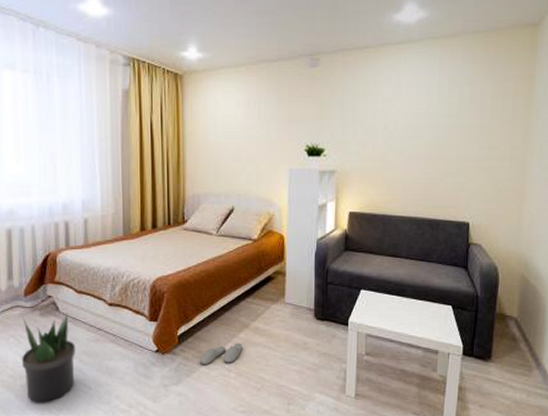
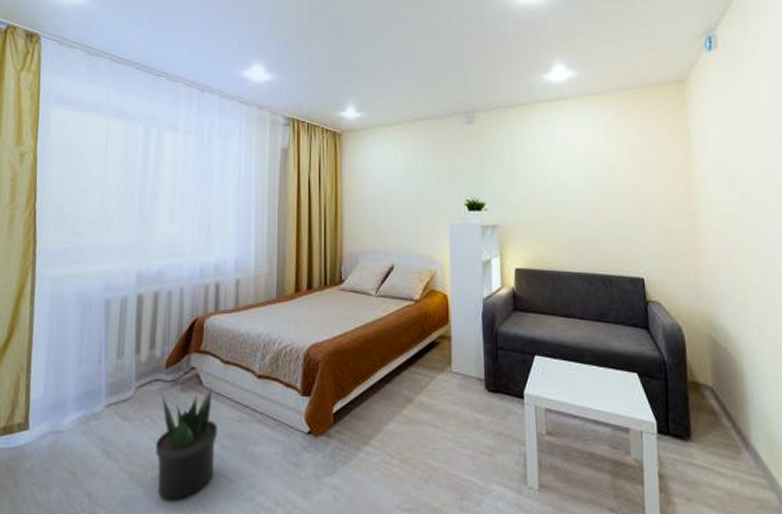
slippers: present [199,342,243,365] -> none [357,421,407,450]

